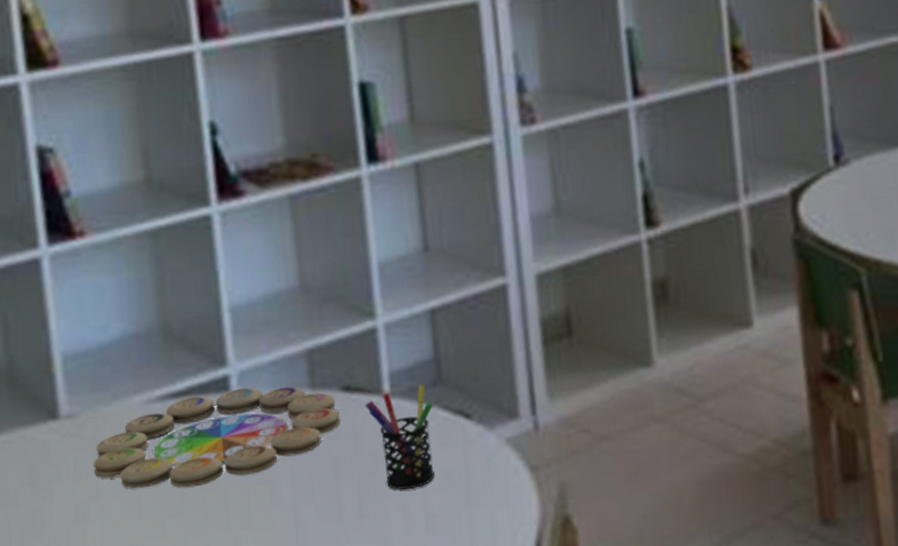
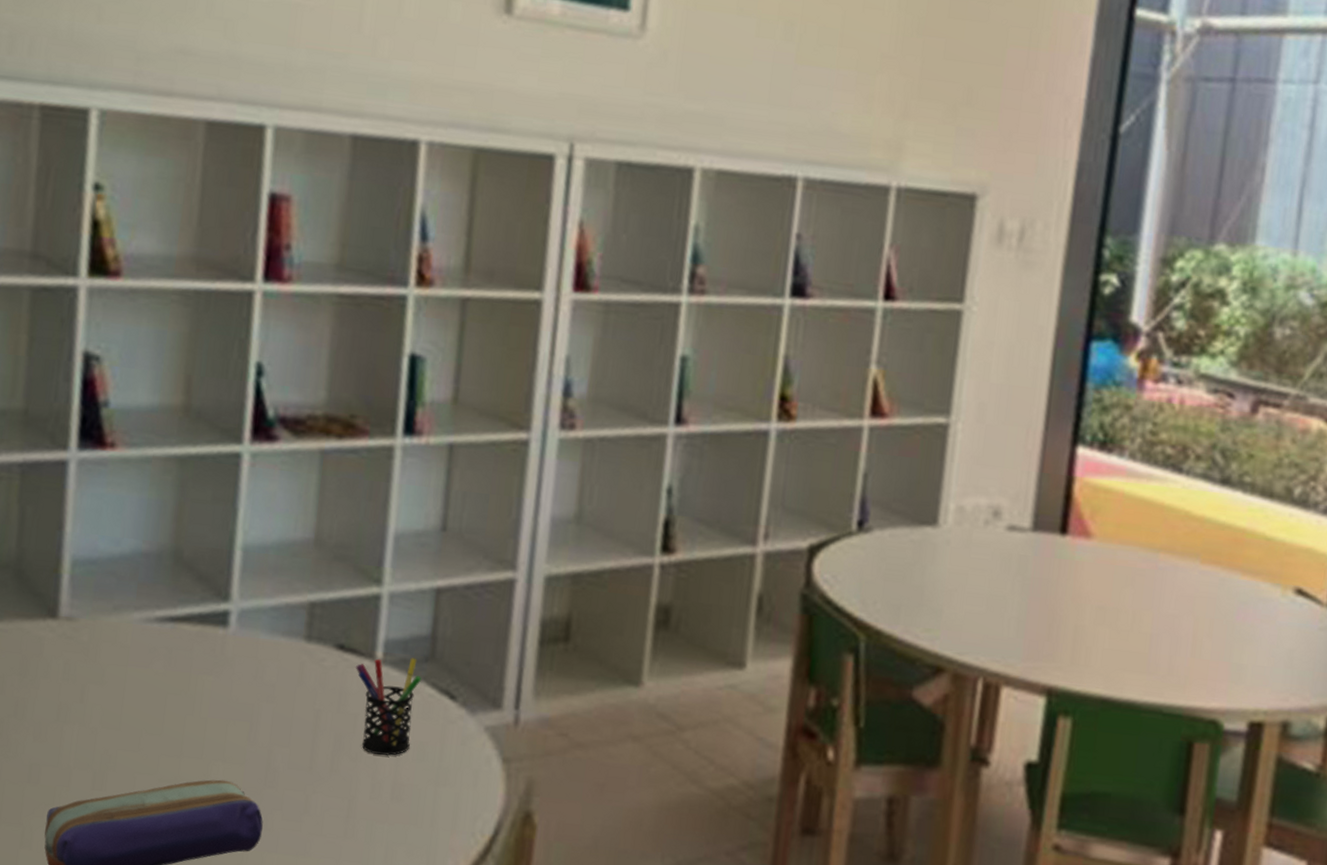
memory game: present [94,386,341,489] -> none [82,624,330,711]

